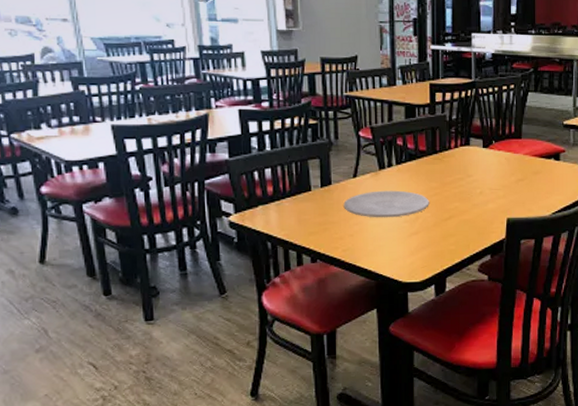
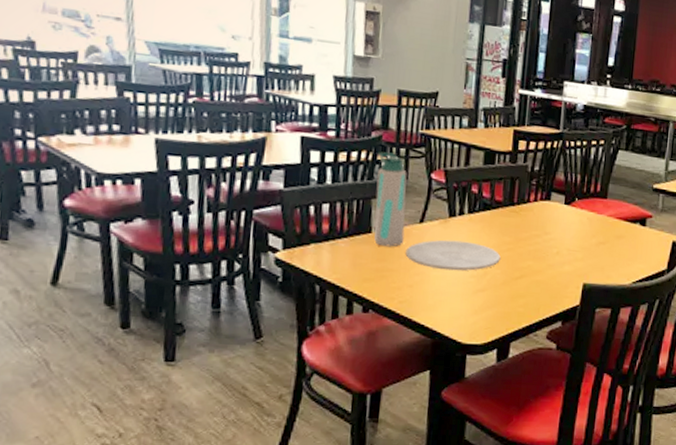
water bottle: none [309,116,341,202] -> present [373,152,407,247]

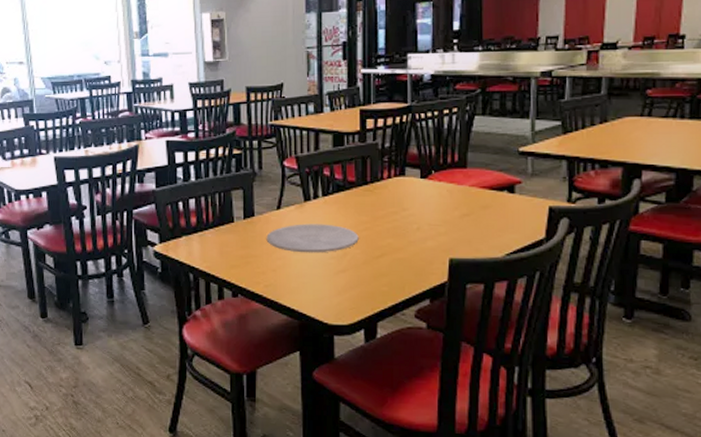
water bottle: present [373,152,407,247] -> none [234,146,264,234]

